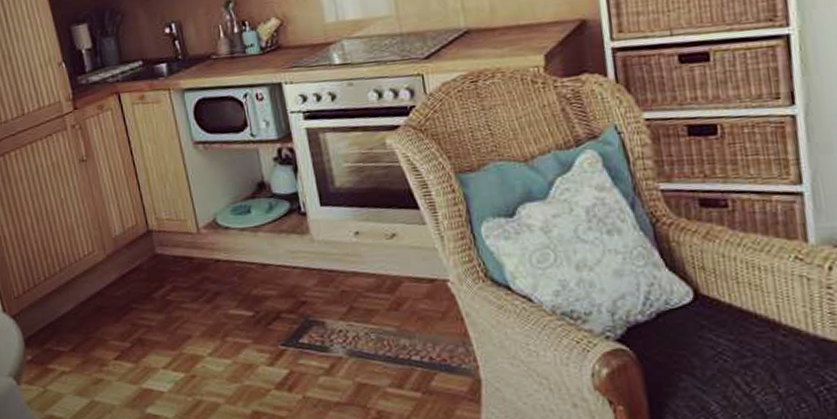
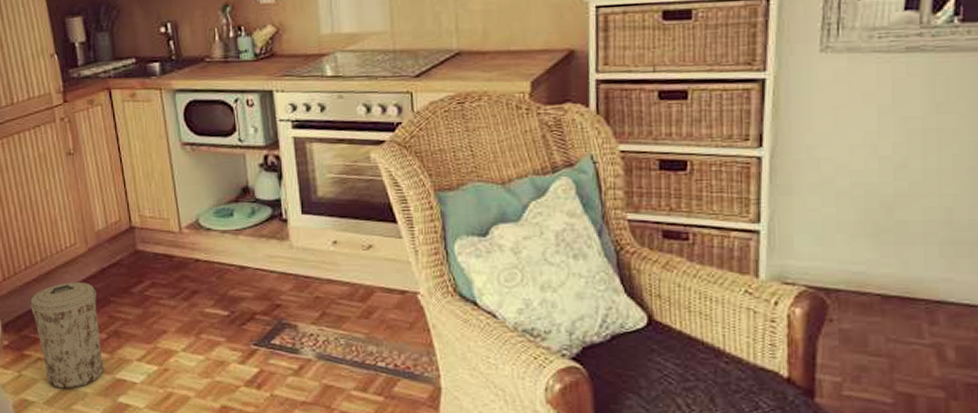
trash can: none [51,290,130,402] -> present [30,283,104,389]

